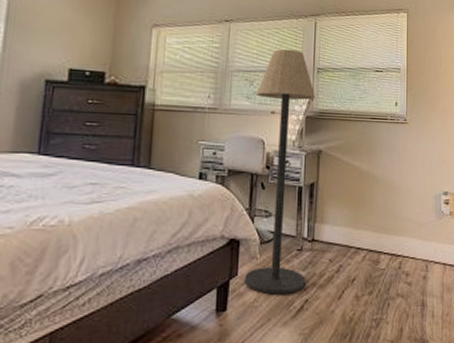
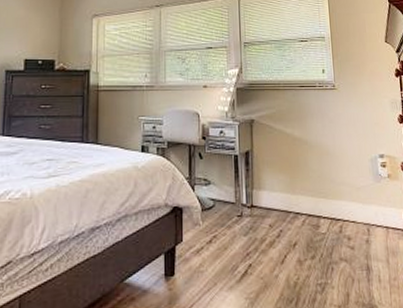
floor lamp: present [245,49,316,295] -> none [188,27,248,260]

